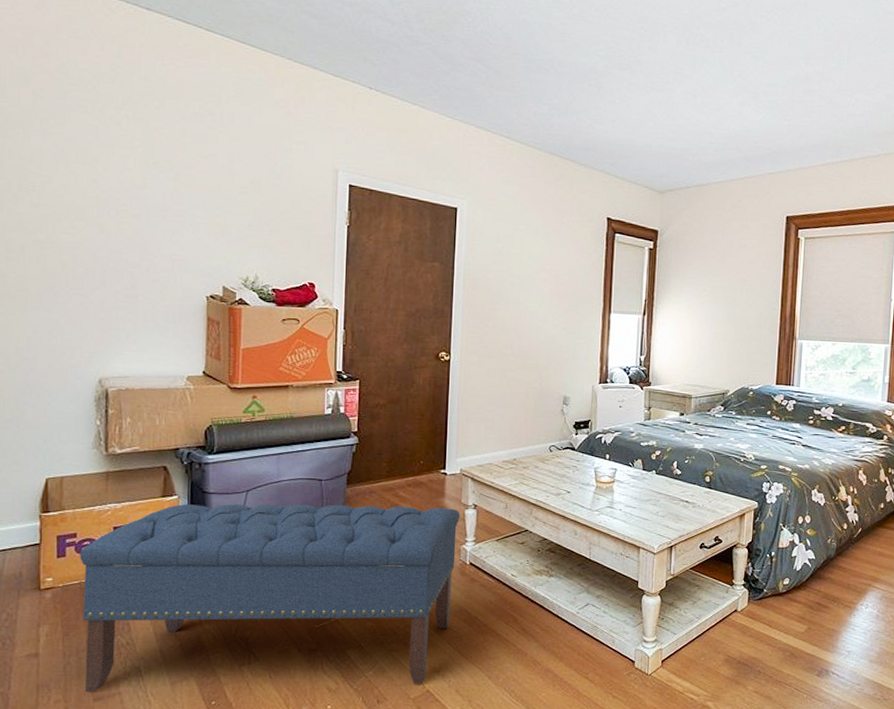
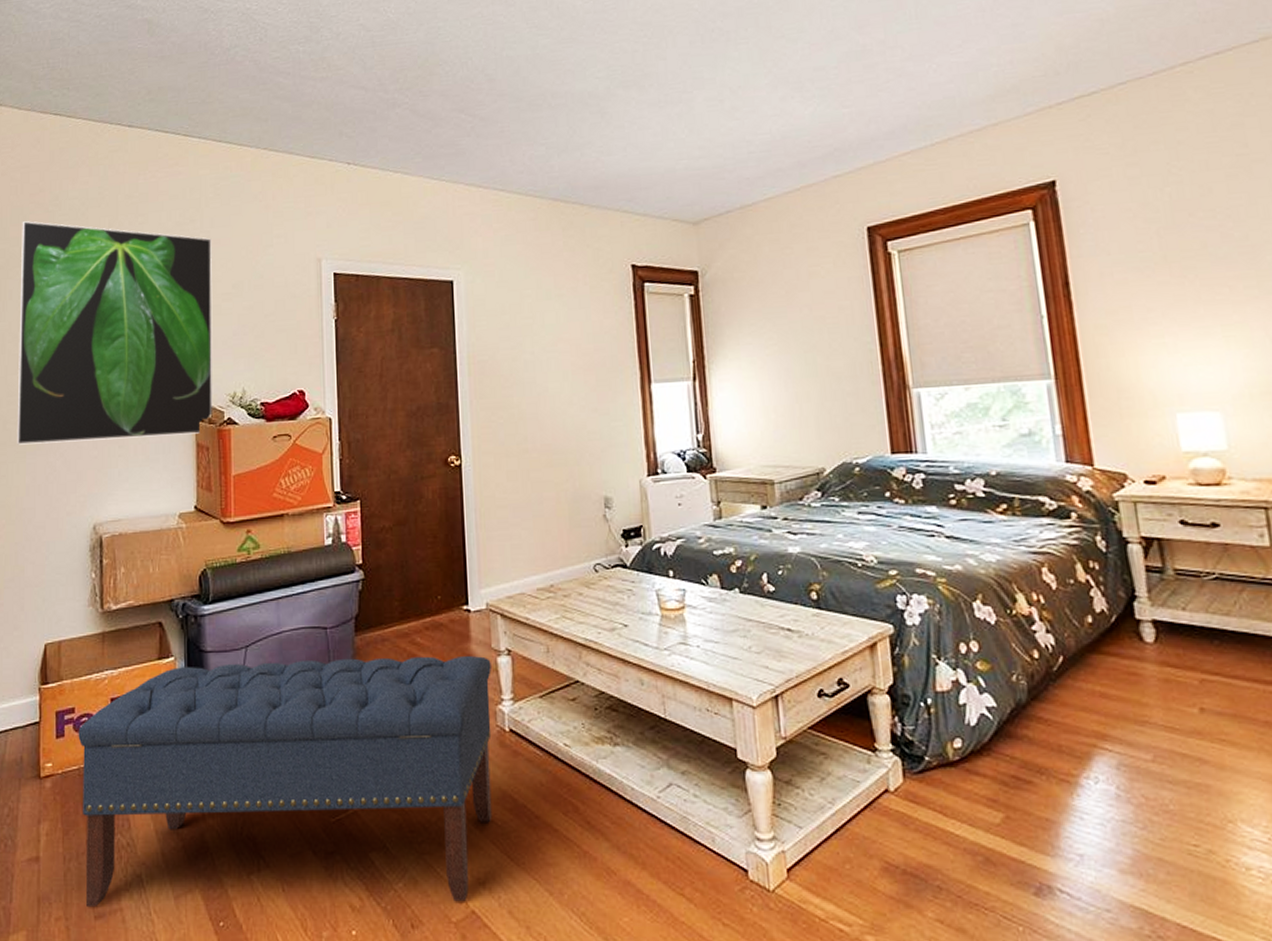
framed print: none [16,82,231,309] -> present [16,220,213,445]

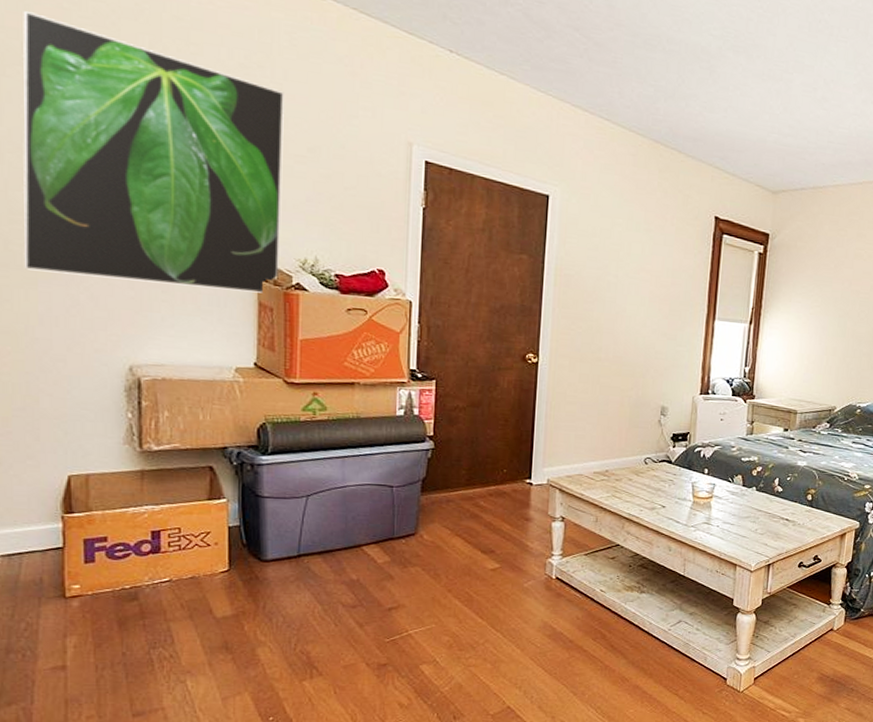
bench: present [78,655,493,908] -> none [112,508,546,708]

